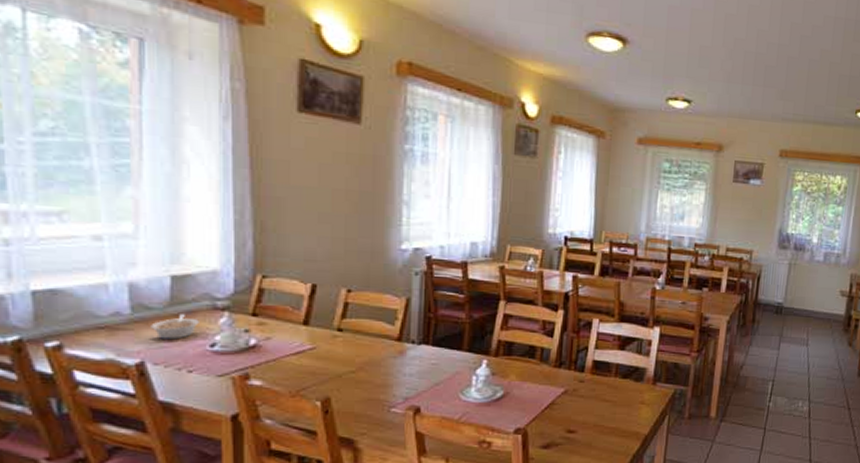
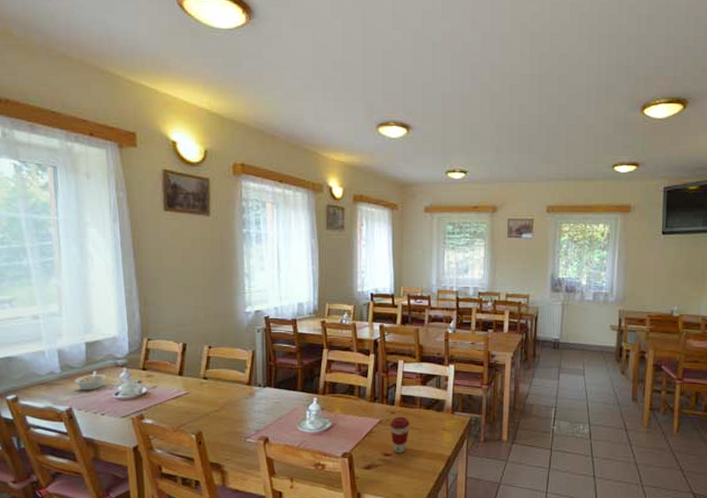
coffee cup: none [577,386,602,430] -> present [390,416,410,453]

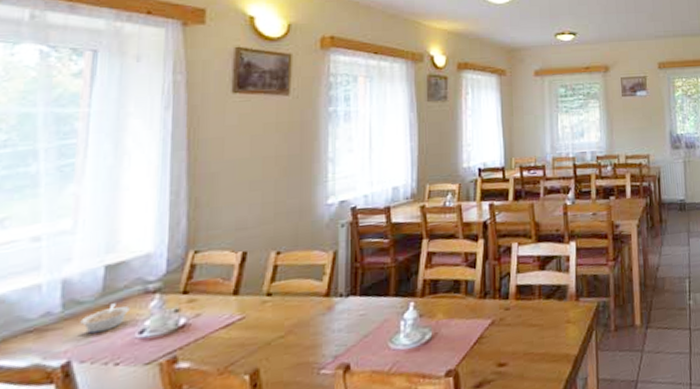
coffee cup: present [390,416,410,453] -> none [504,311,529,361]

